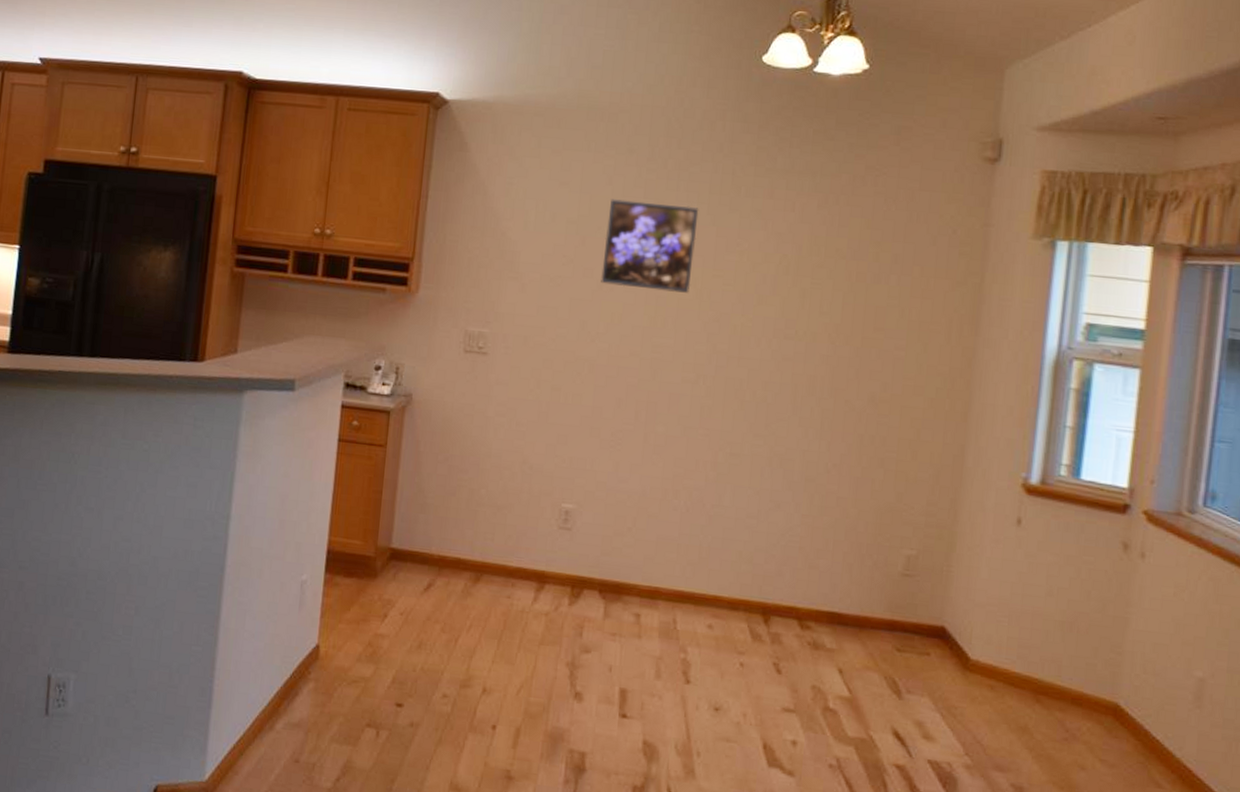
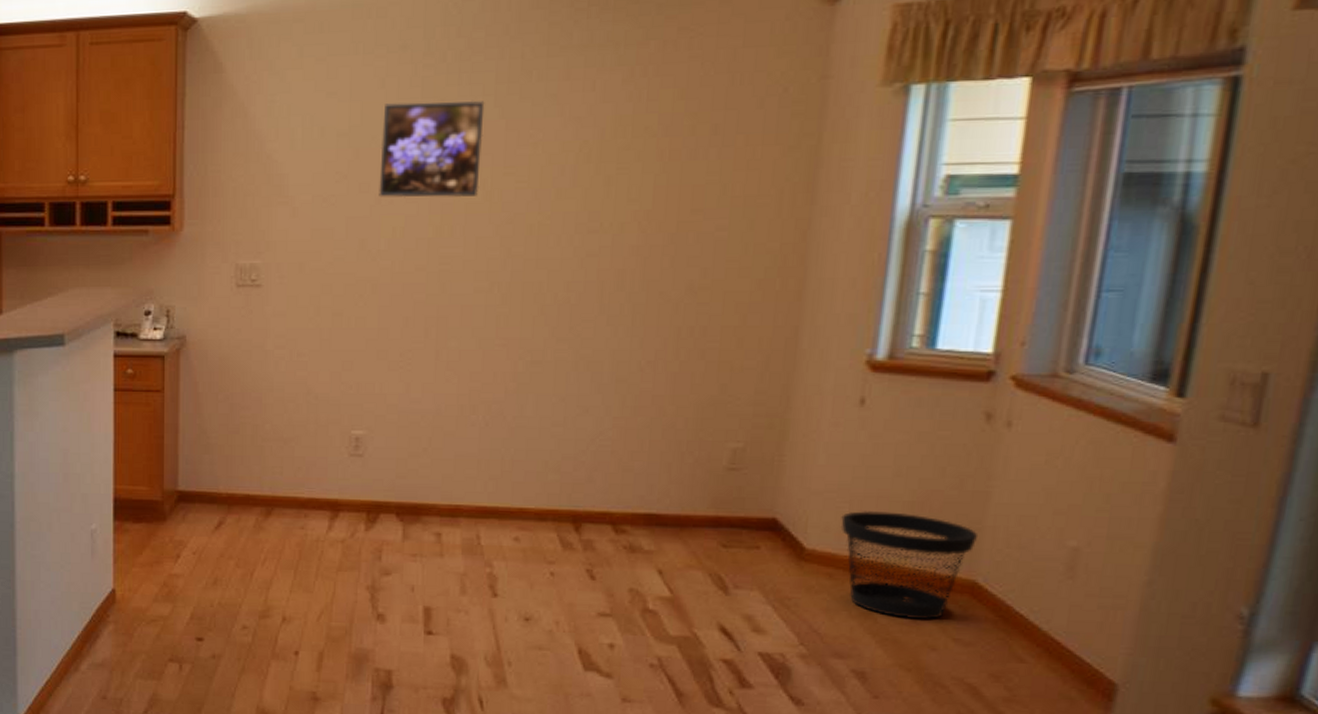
wastebasket: none [1001,626,1120,739] -> present [840,511,979,619]

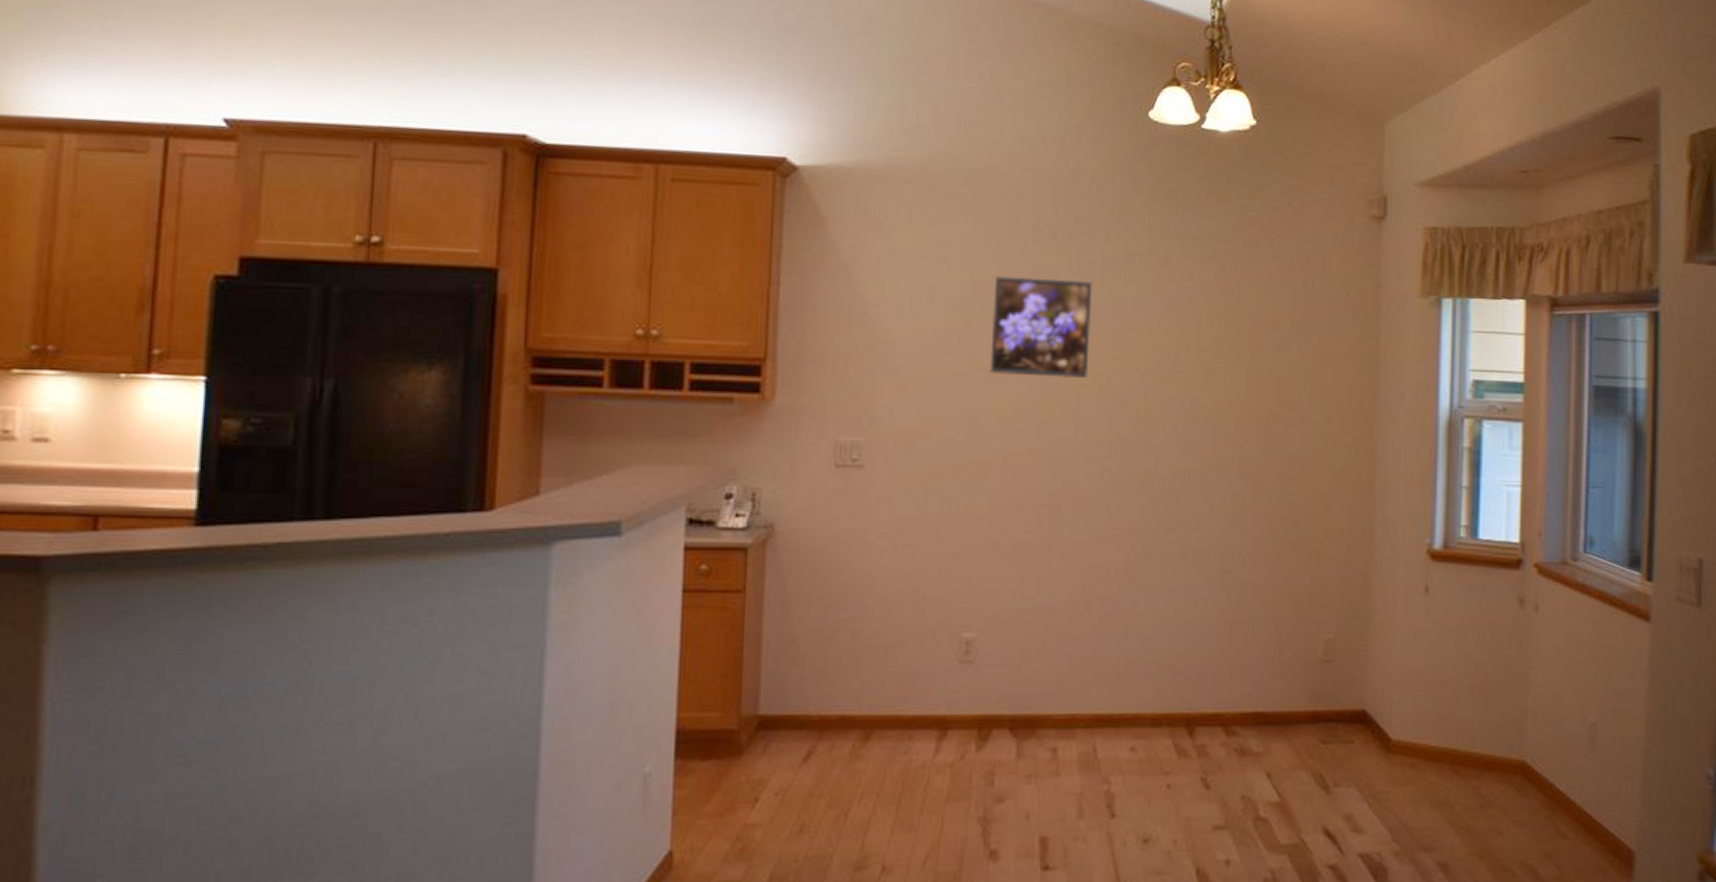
wastebasket: present [840,511,979,619] -> none [1418,697,1524,804]

